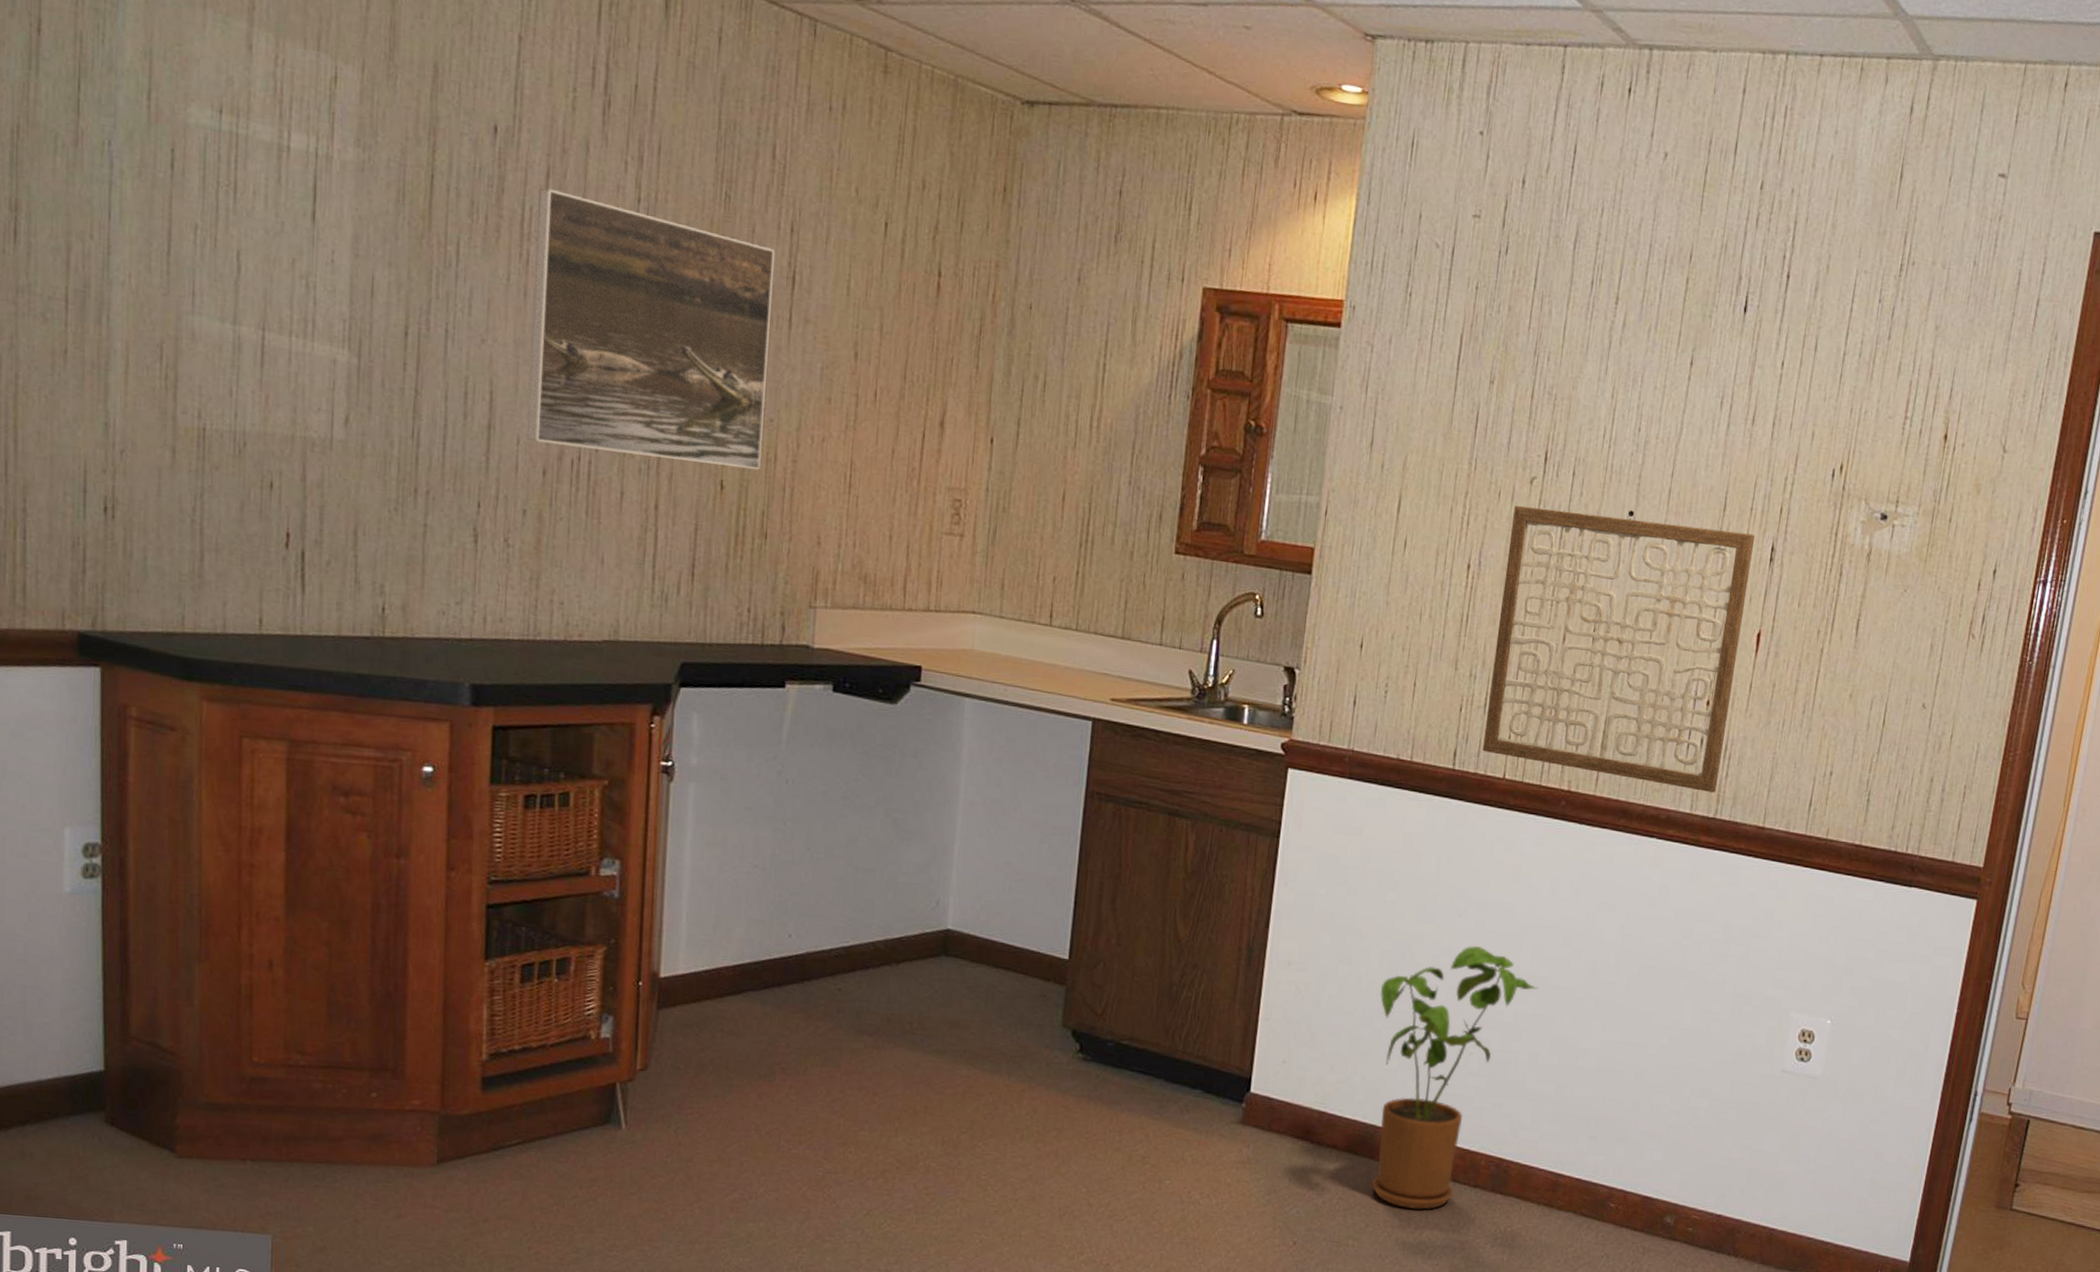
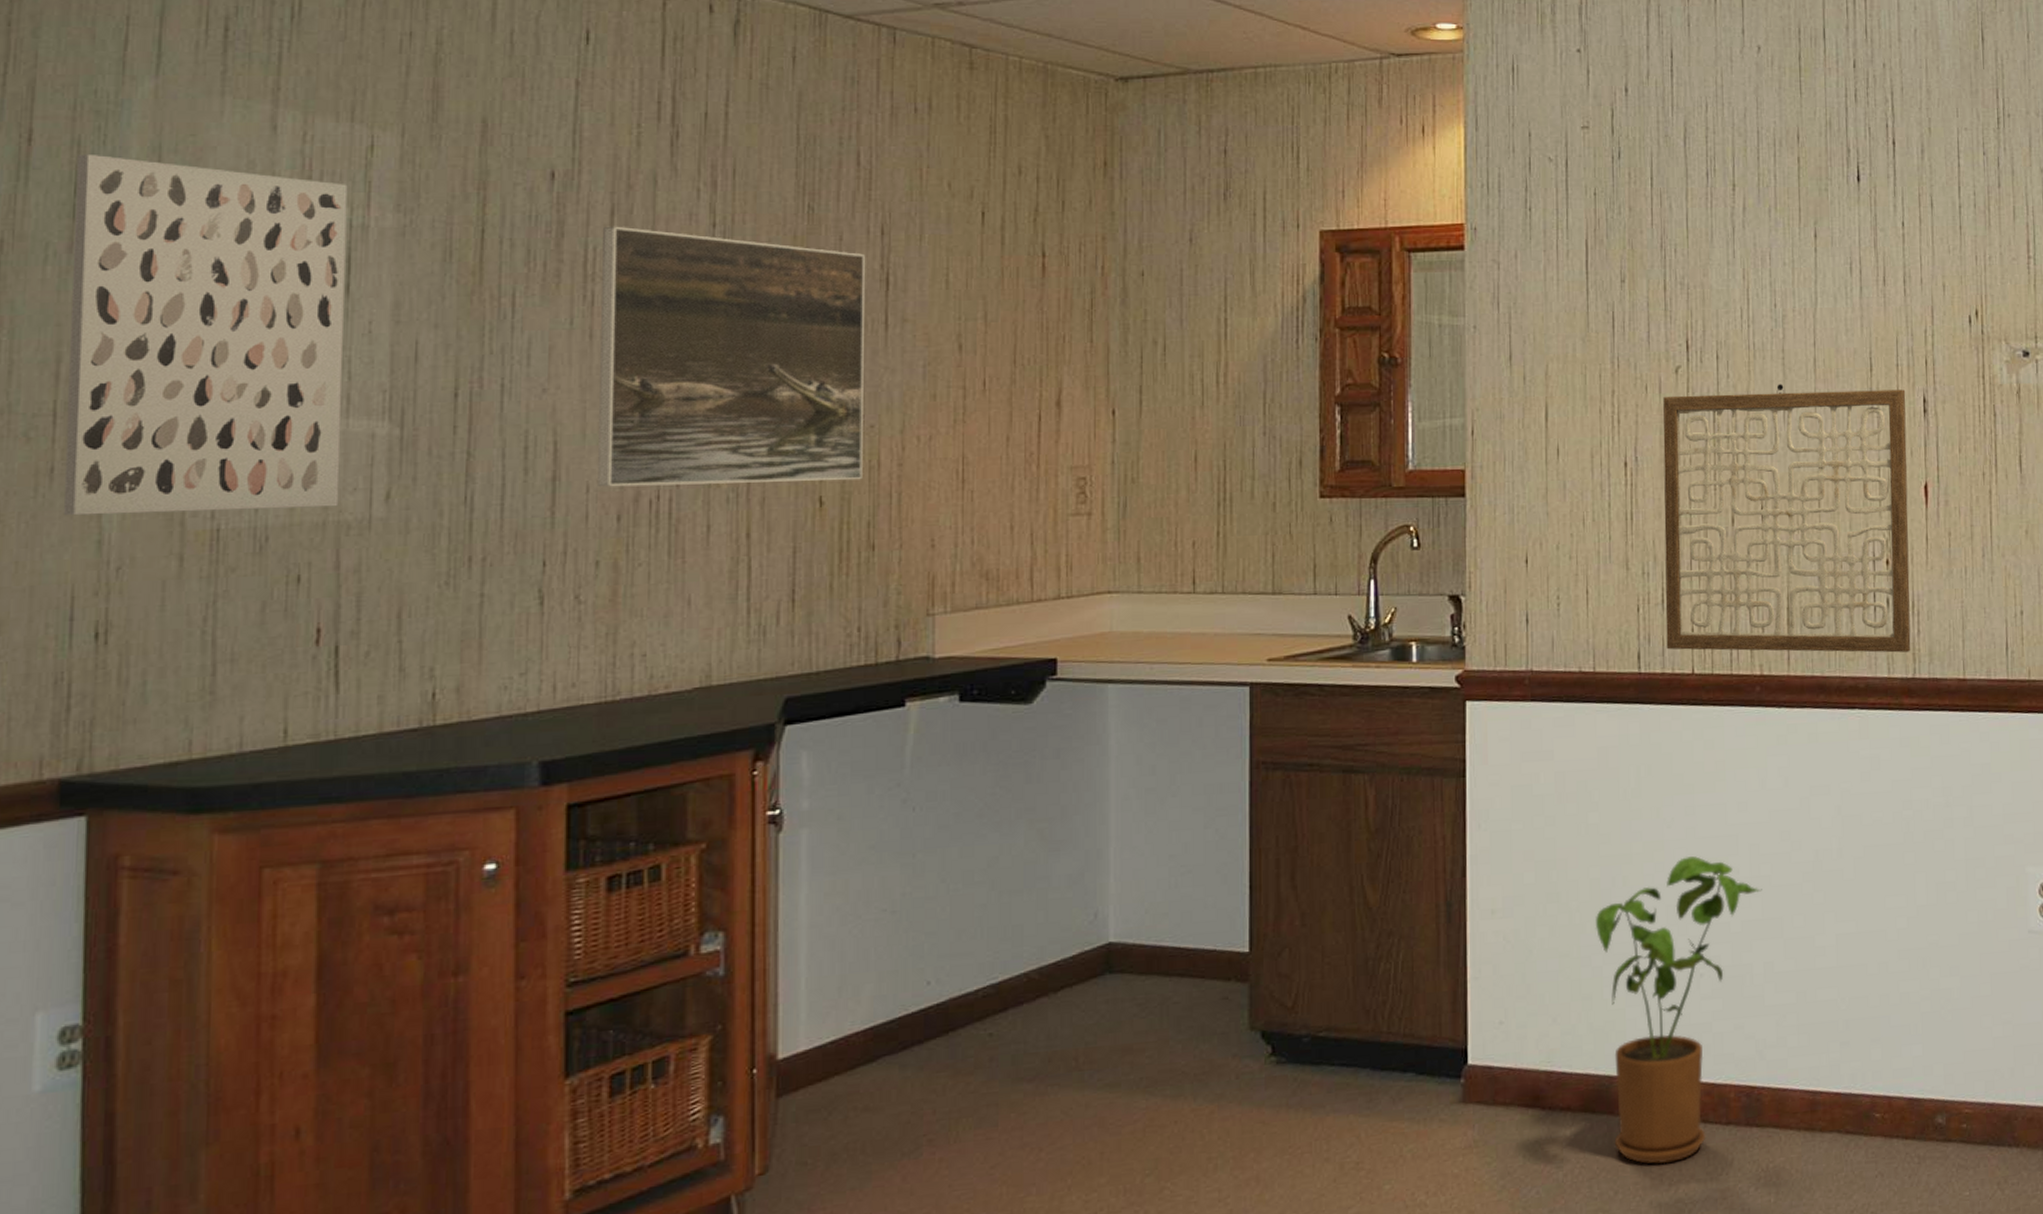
wall art: none [76,50,314,424] -> present [63,153,348,516]

